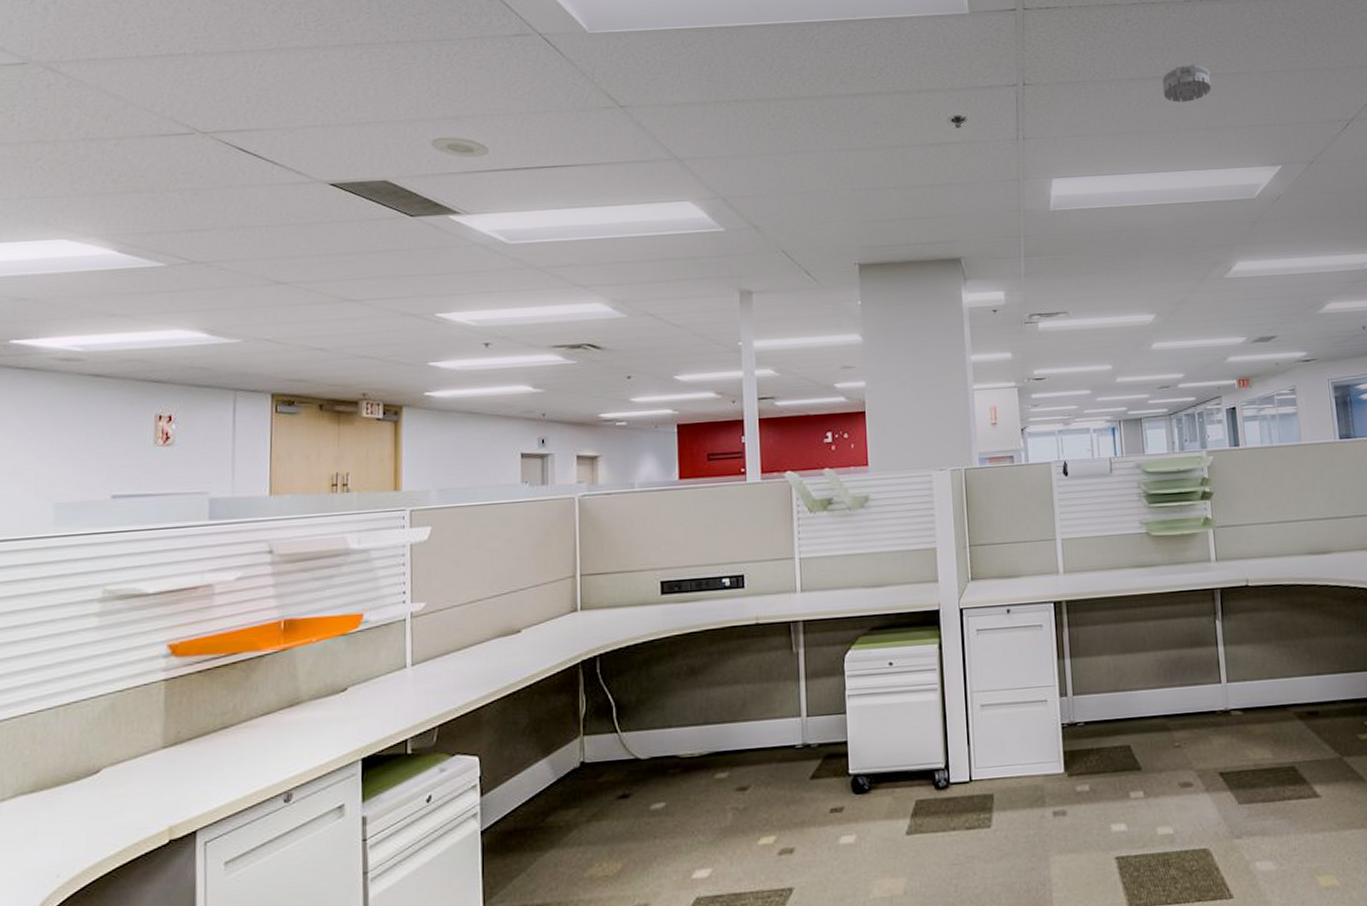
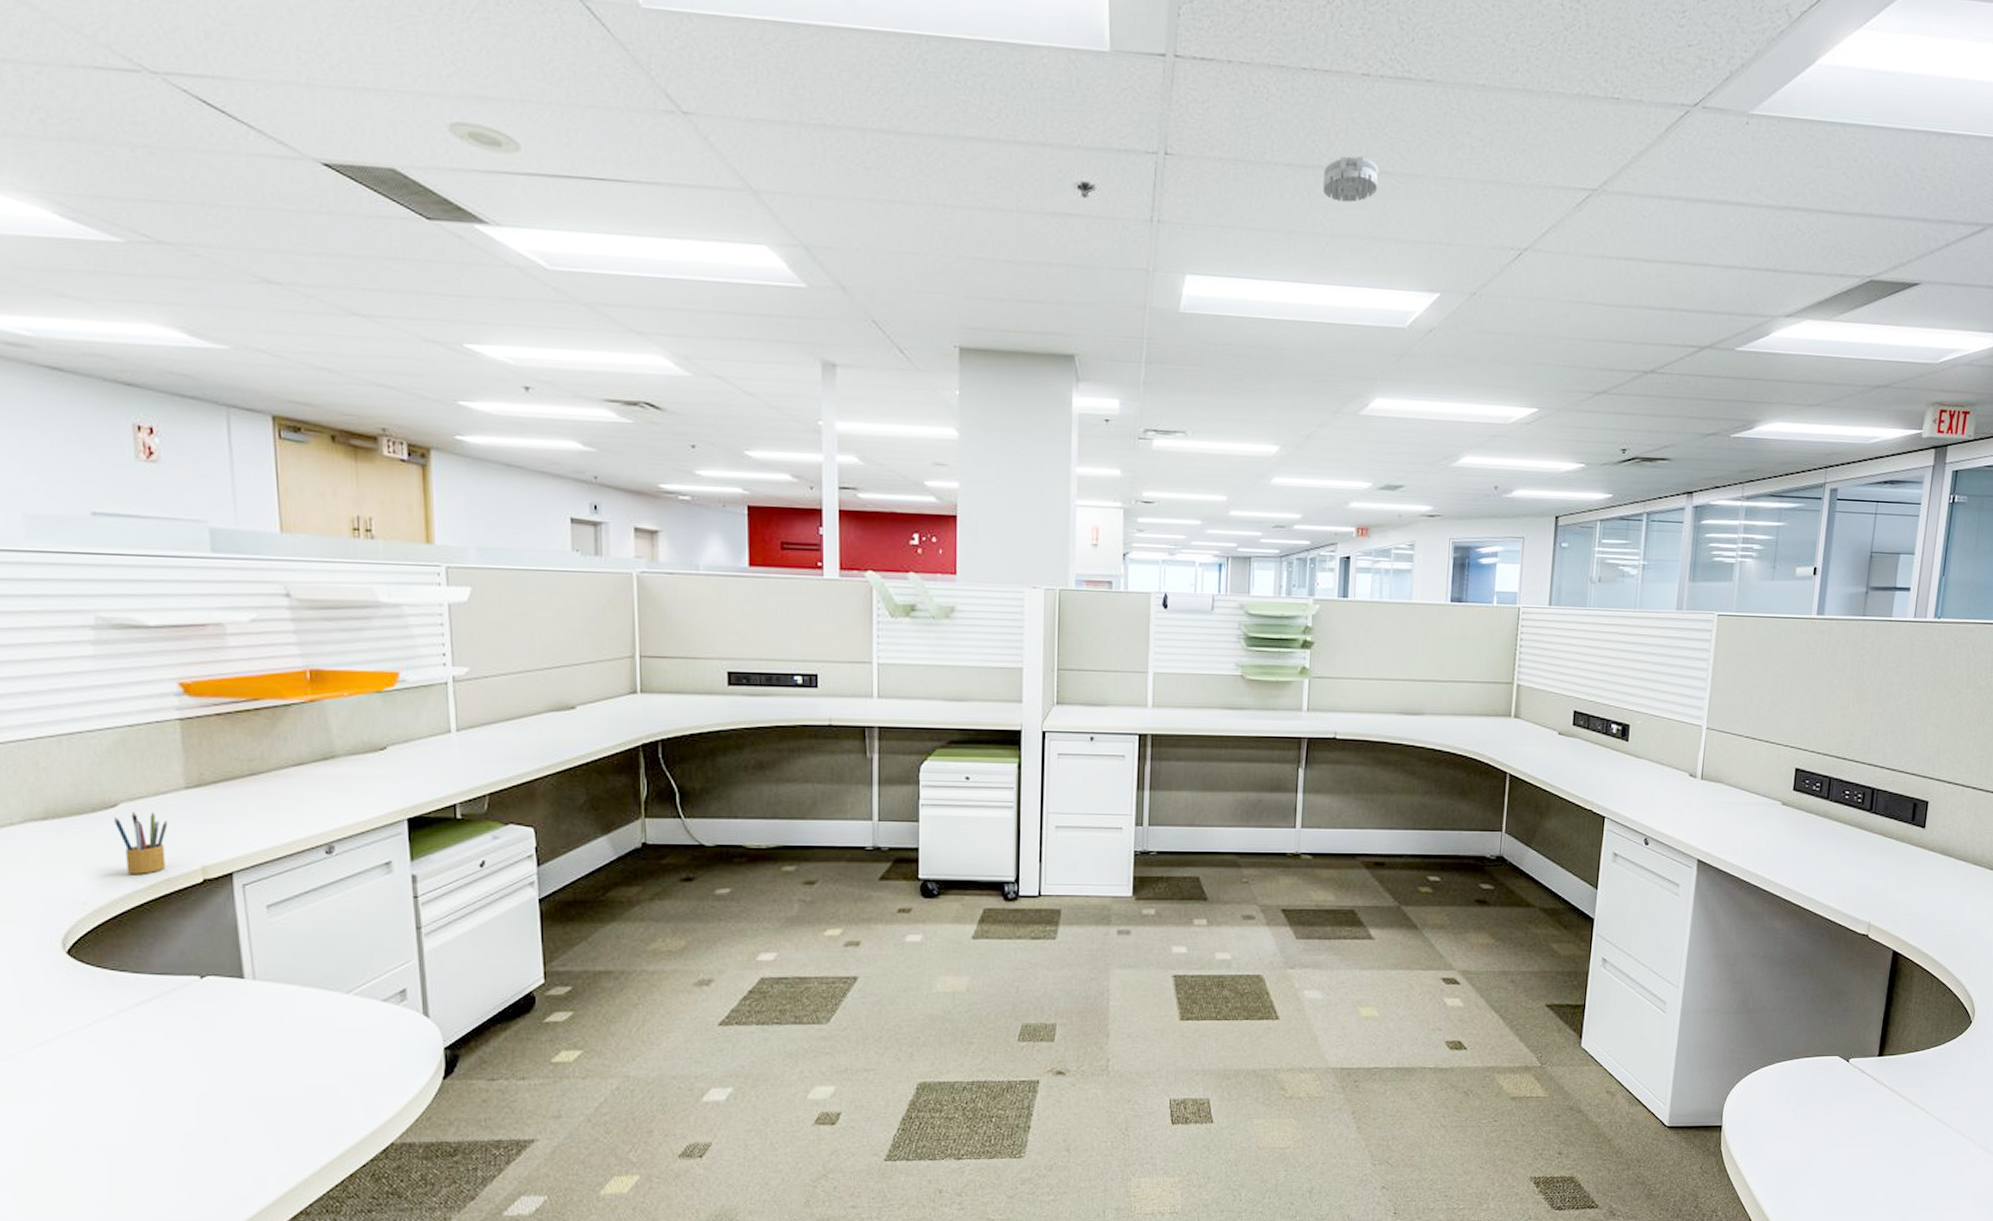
pencil box: none [95,775,143,841] -> present [114,812,168,874]

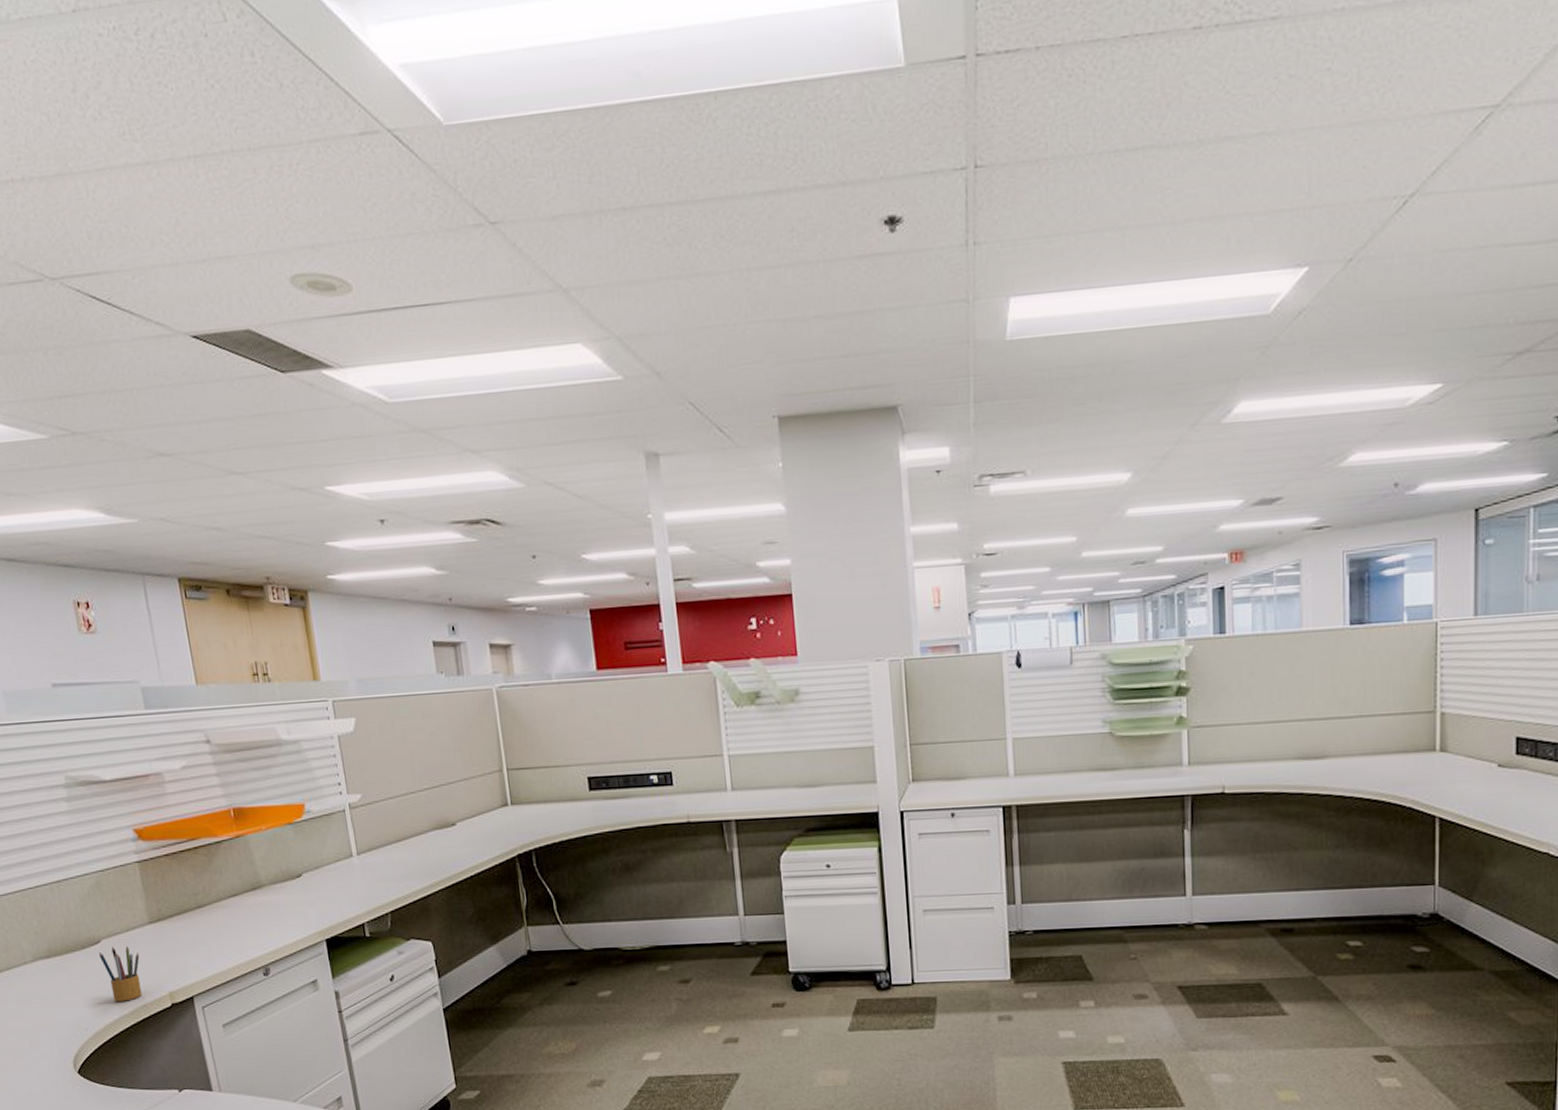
smoke detector: present [1322,156,1379,202] -> none [1156,123,1223,183]

